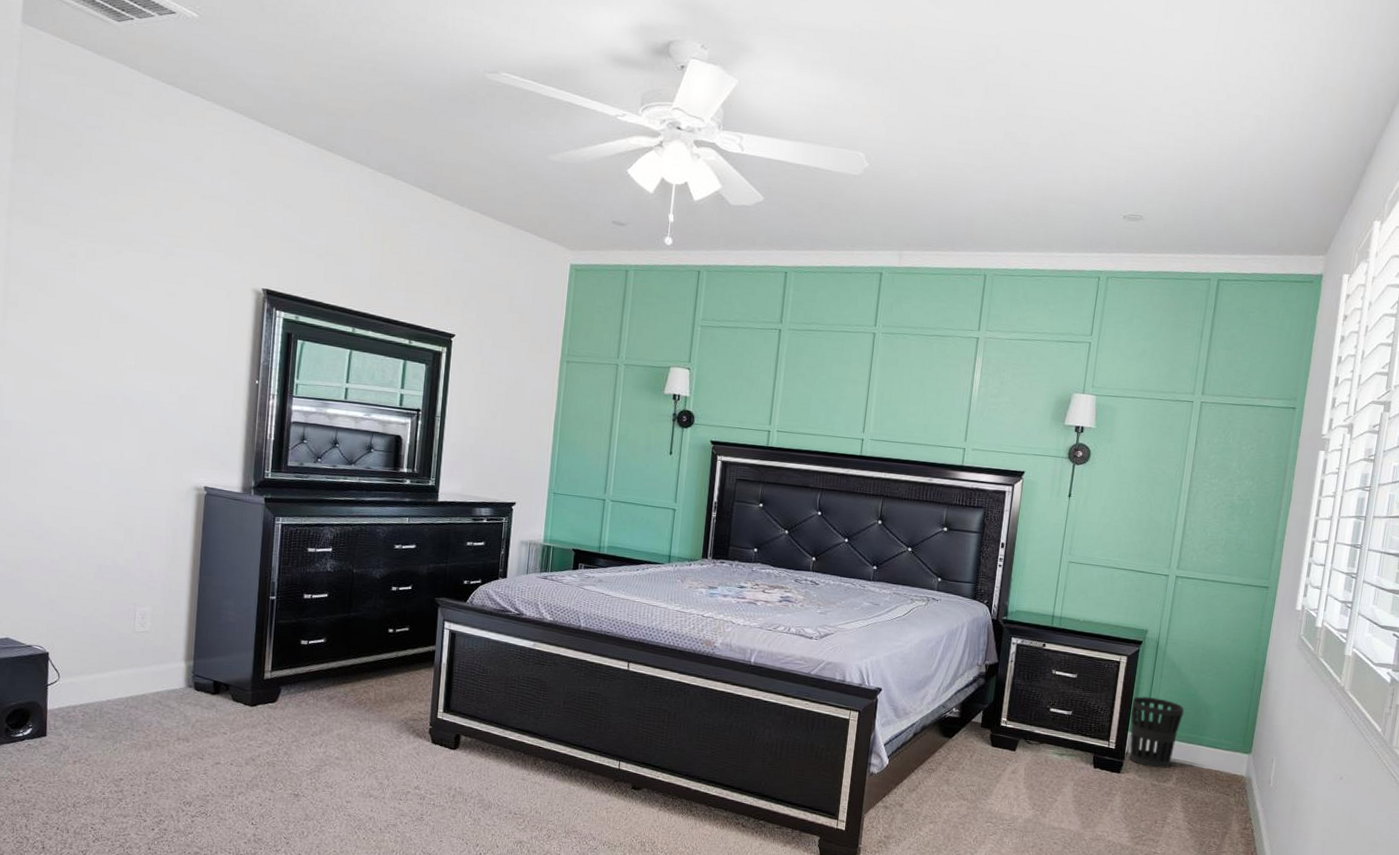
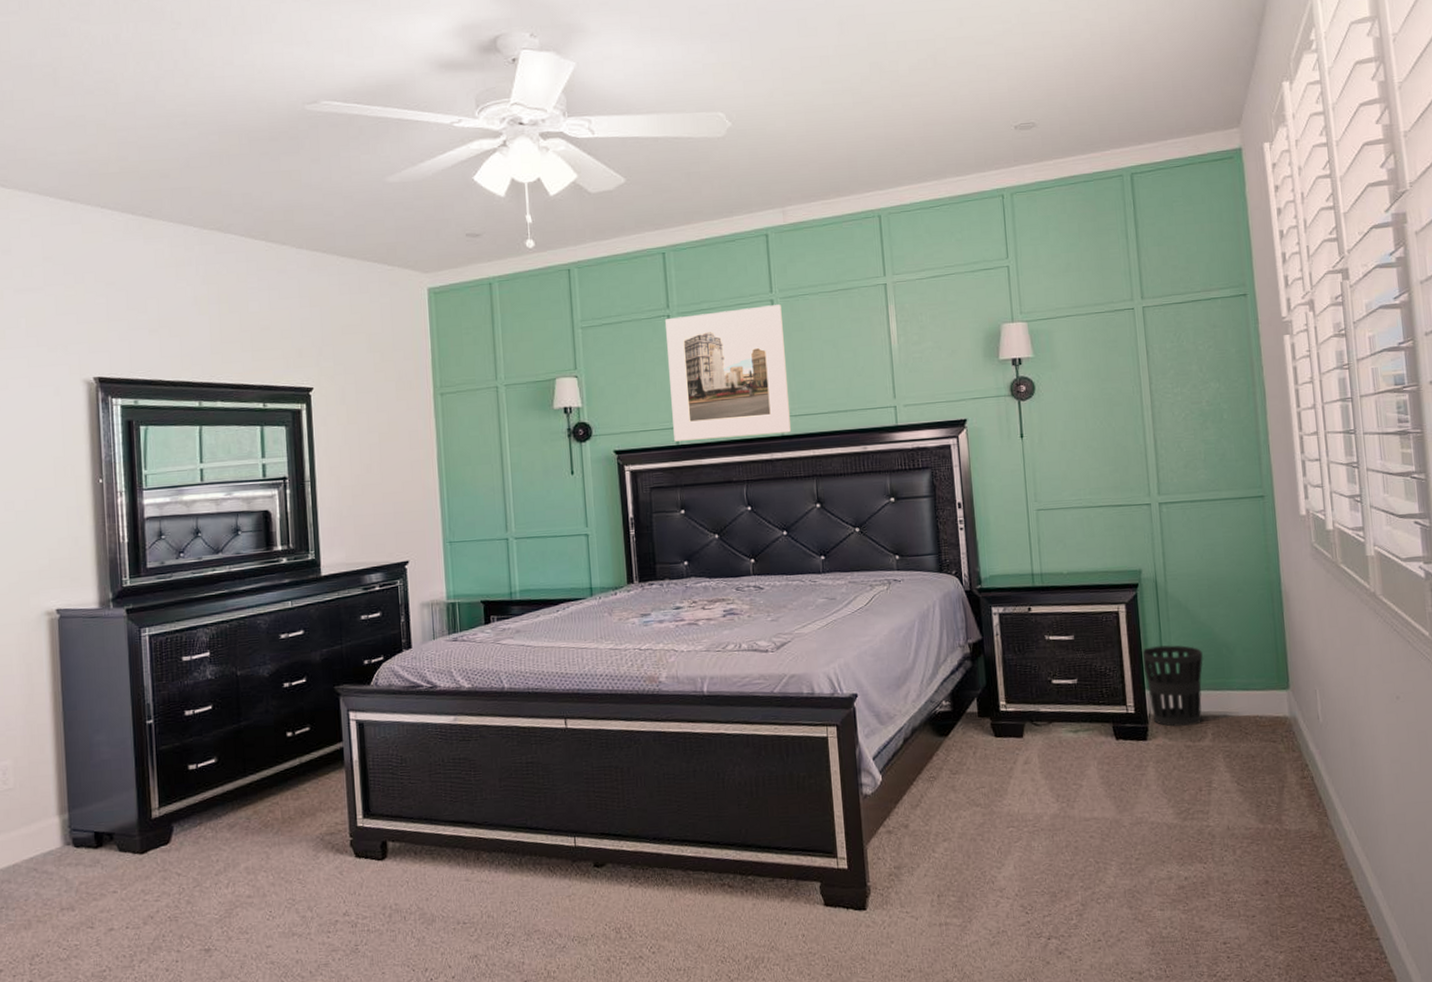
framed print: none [765,332,882,454] -> present [665,304,791,442]

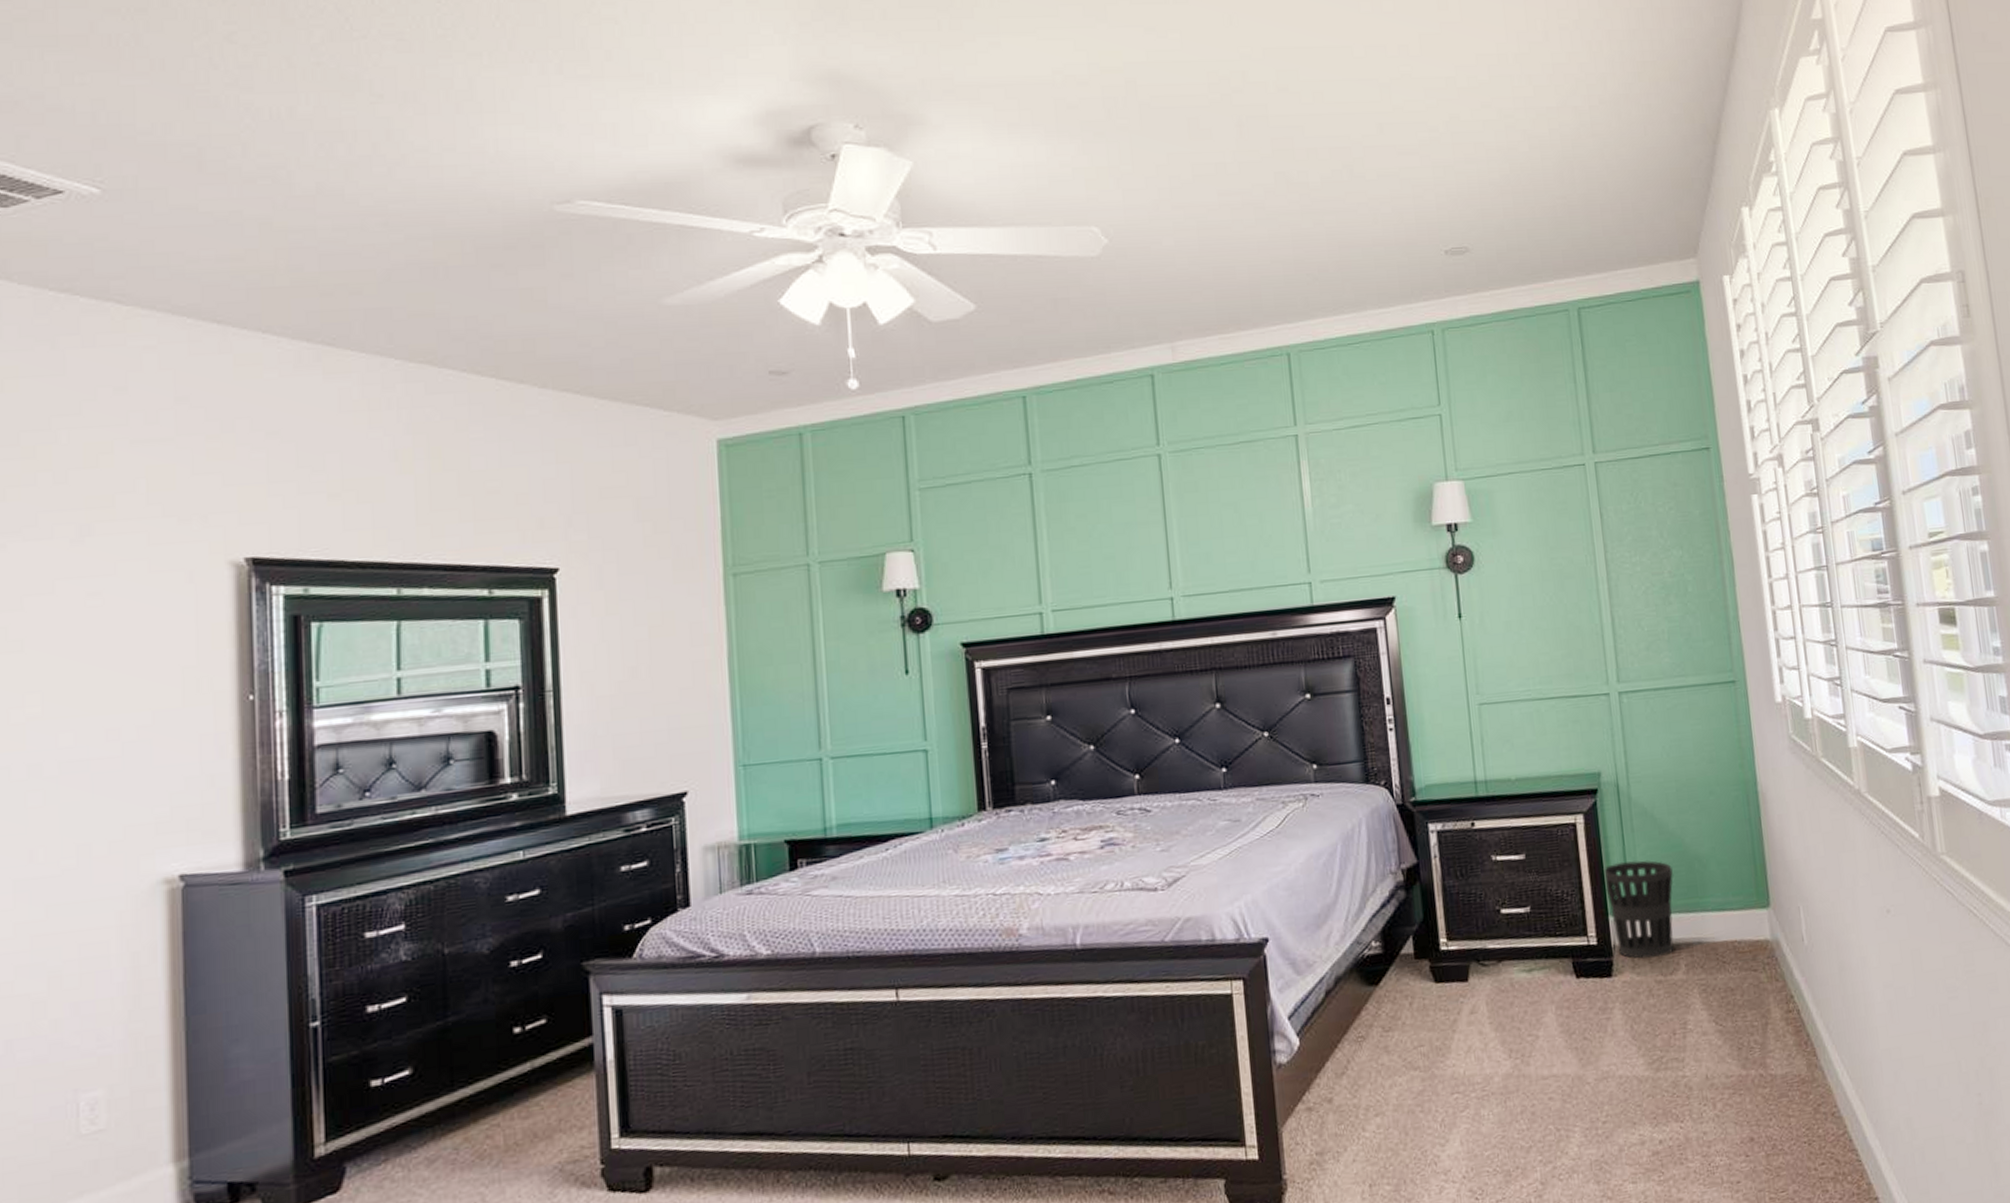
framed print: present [665,304,791,442] -> none [1026,460,1184,630]

